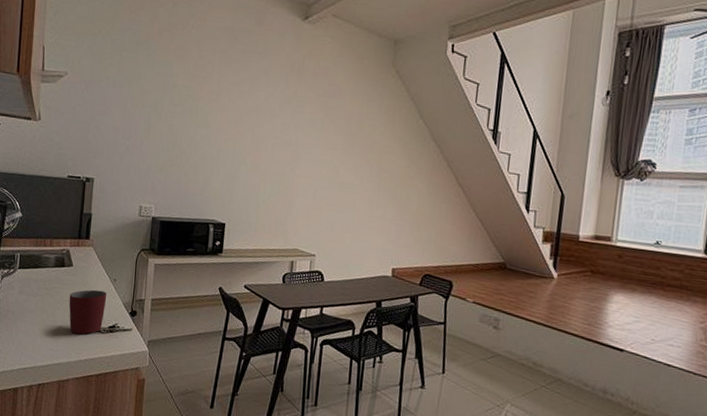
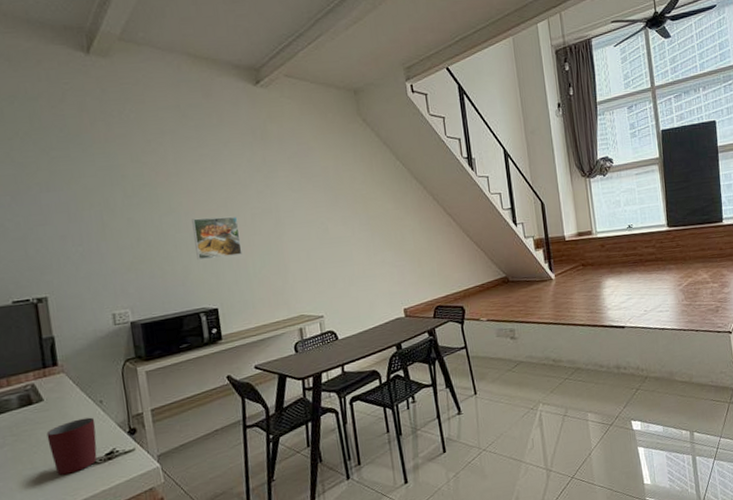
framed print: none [218,136,261,179] -> present [192,216,242,261]

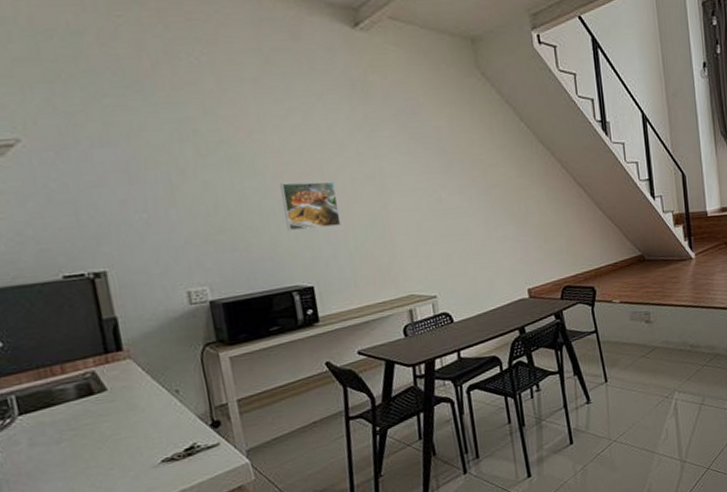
mug: present [46,417,98,475] -> none [112,408,175,474]

